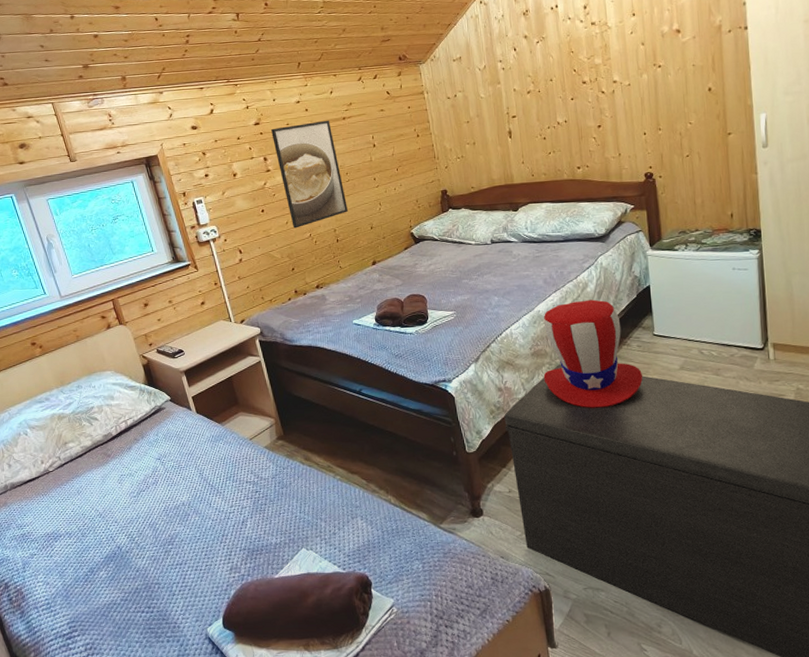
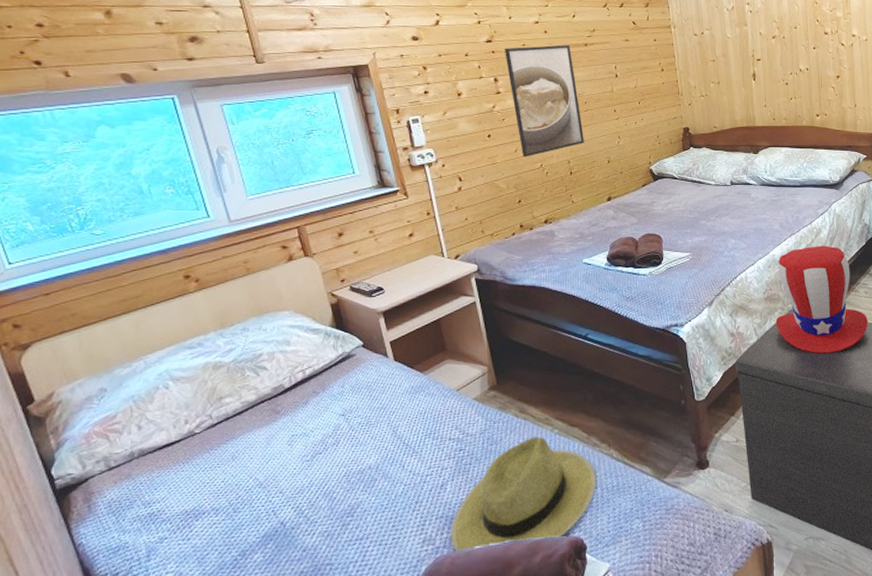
straw hat: none [252,482,377,581] -> present [450,436,596,554]

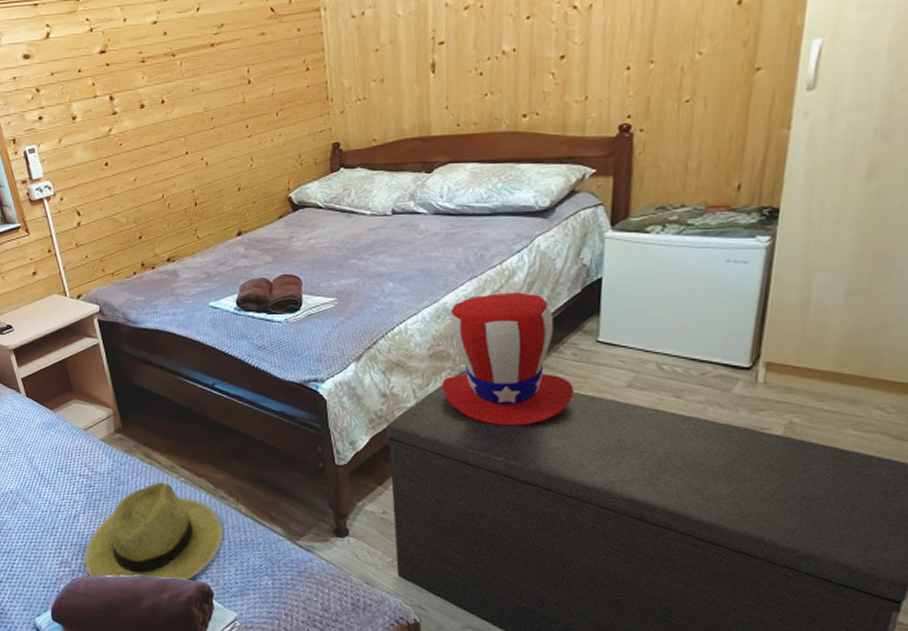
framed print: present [505,44,585,157] -> none [120,47,212,187]

